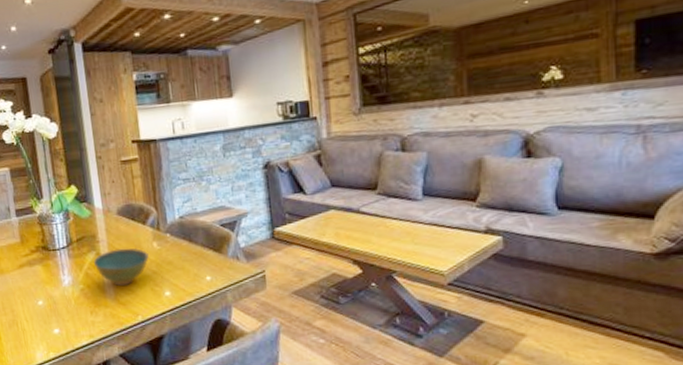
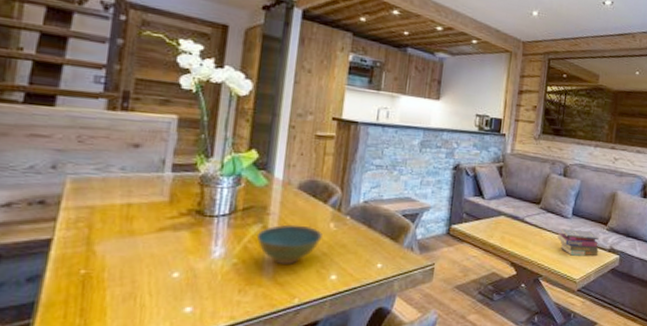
books: none [408,212,470,244] -> present [558,228,599,257]

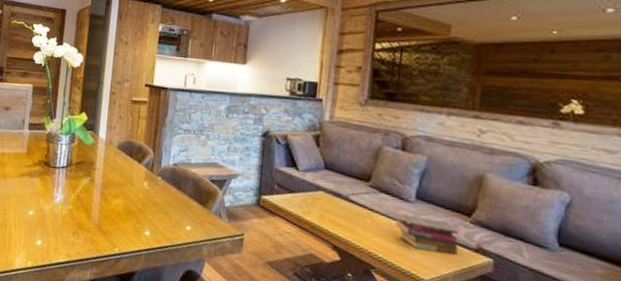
bowl: present [257,224,322,264] -> none [86,179,138,216]

